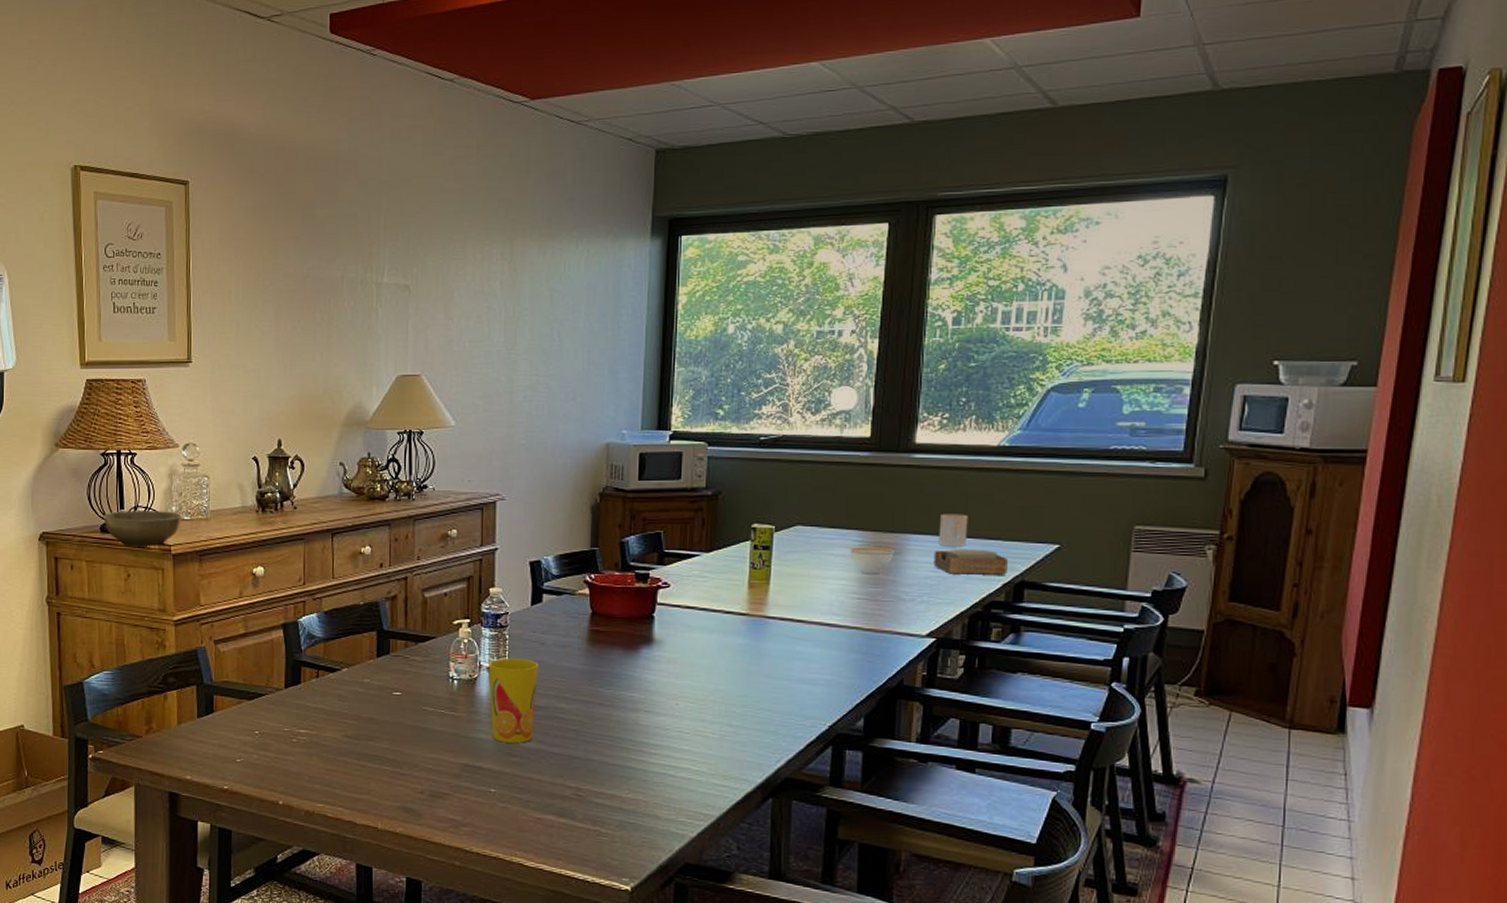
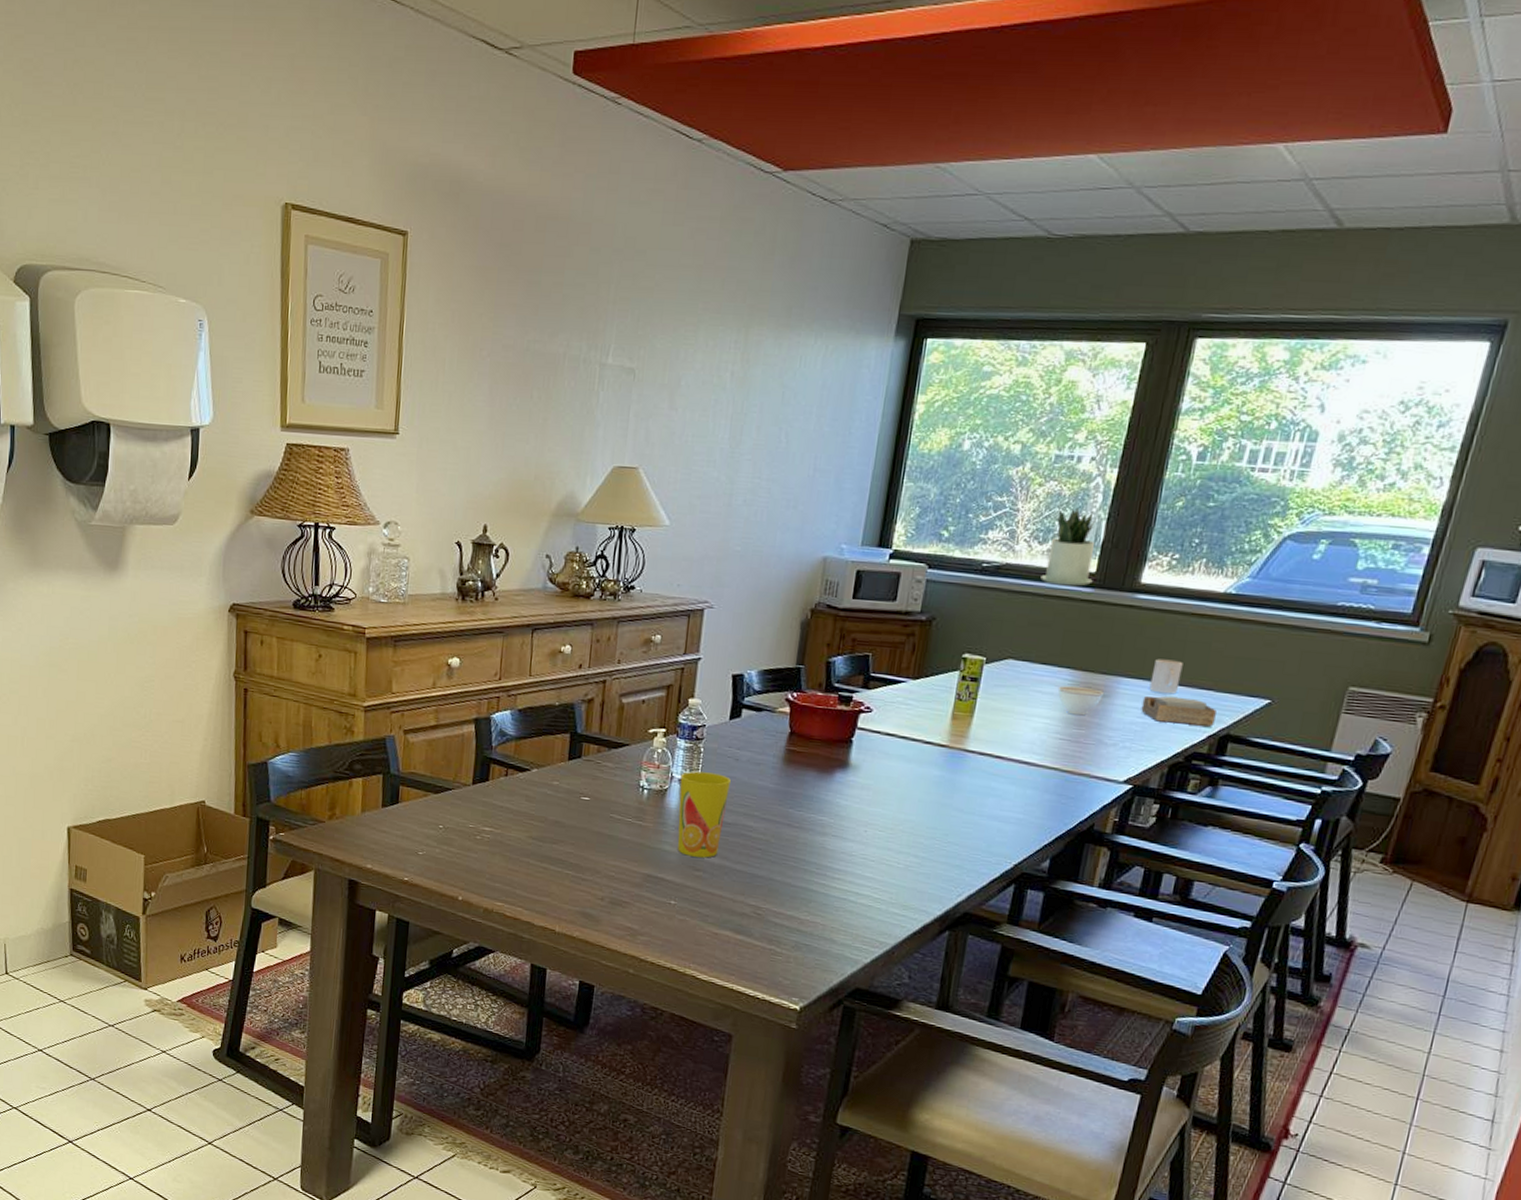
bowl: present [103,511,182,547] -> none [297,587,379,629]
planter: none [818,379,869,452] -> present [1040,509,1098,587]

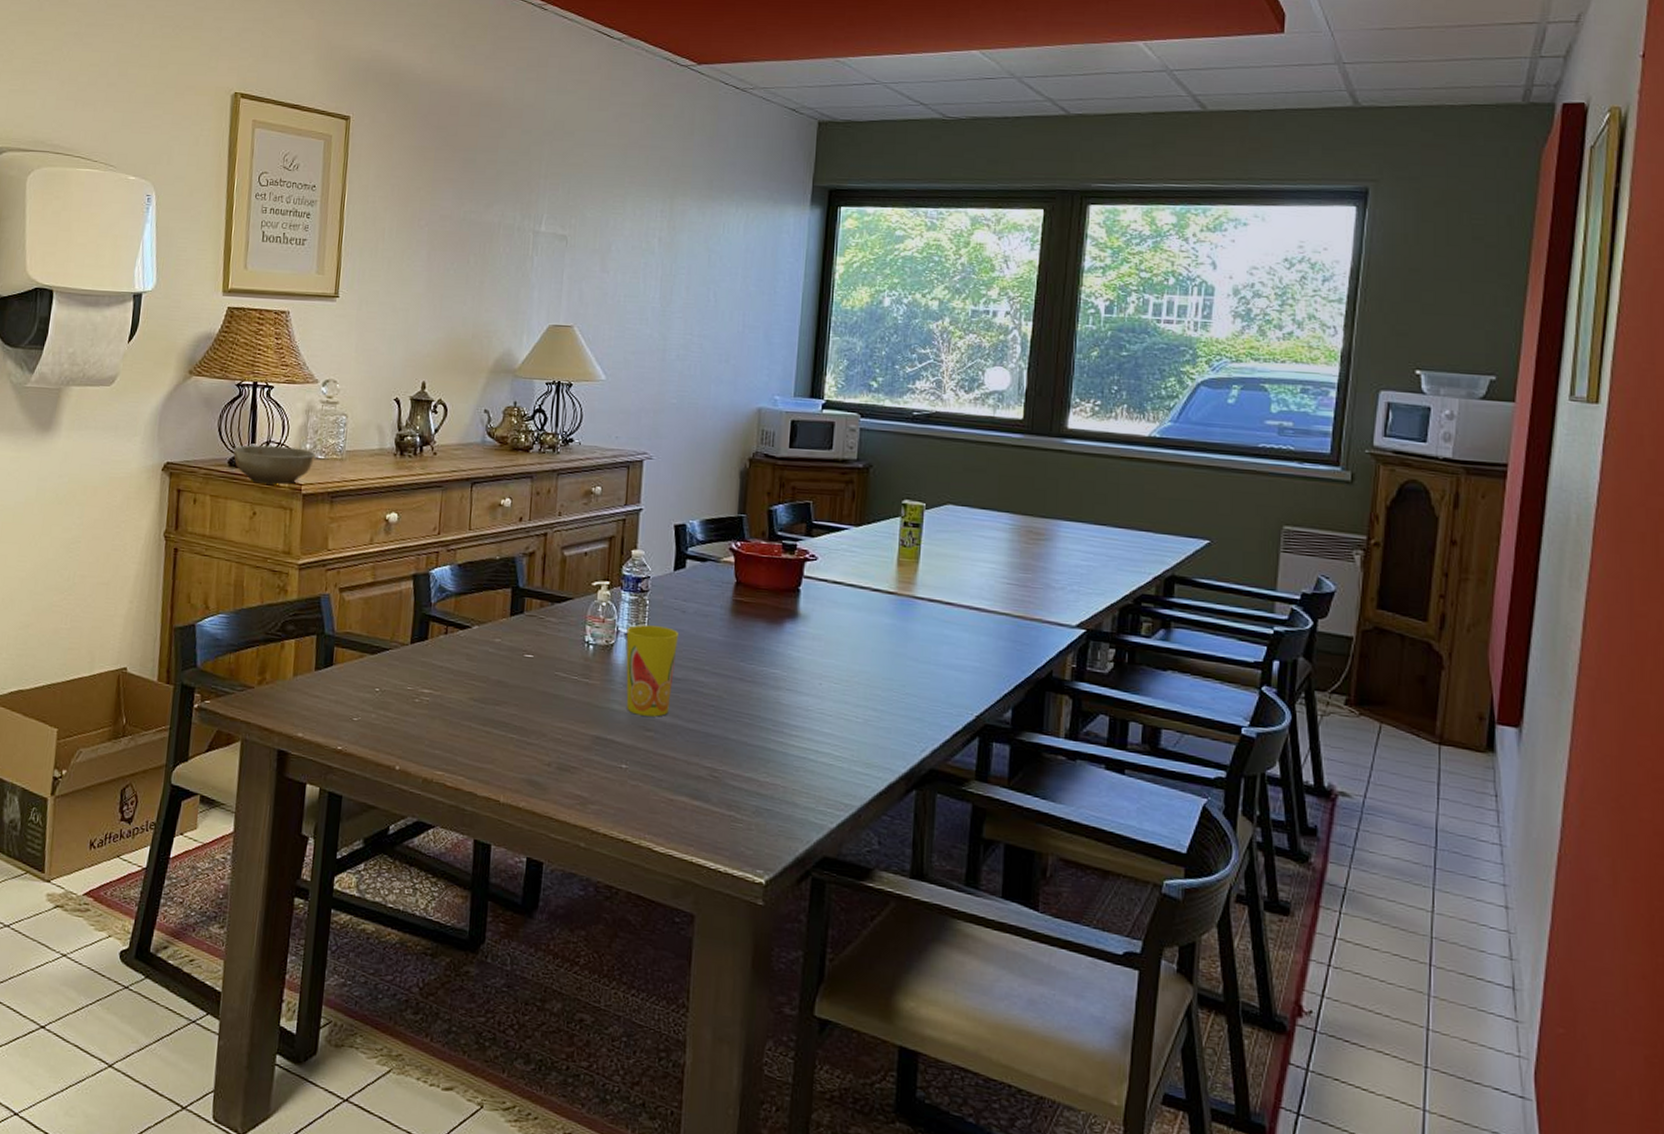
bowl: none [297,587,379,629] -> present [233,445,316,485]
planter: present [1040,509,1098,587] -> none [970,359,1021,433]
bowl: present [1057,686,1103,716] -> none [999,530,1045,560]
napkin holder: present [1141,696,1217,727] -> none [1084,538,1158,568]
cup: present [1149,658,1183,695] -> none [1089,501,1119,538]

